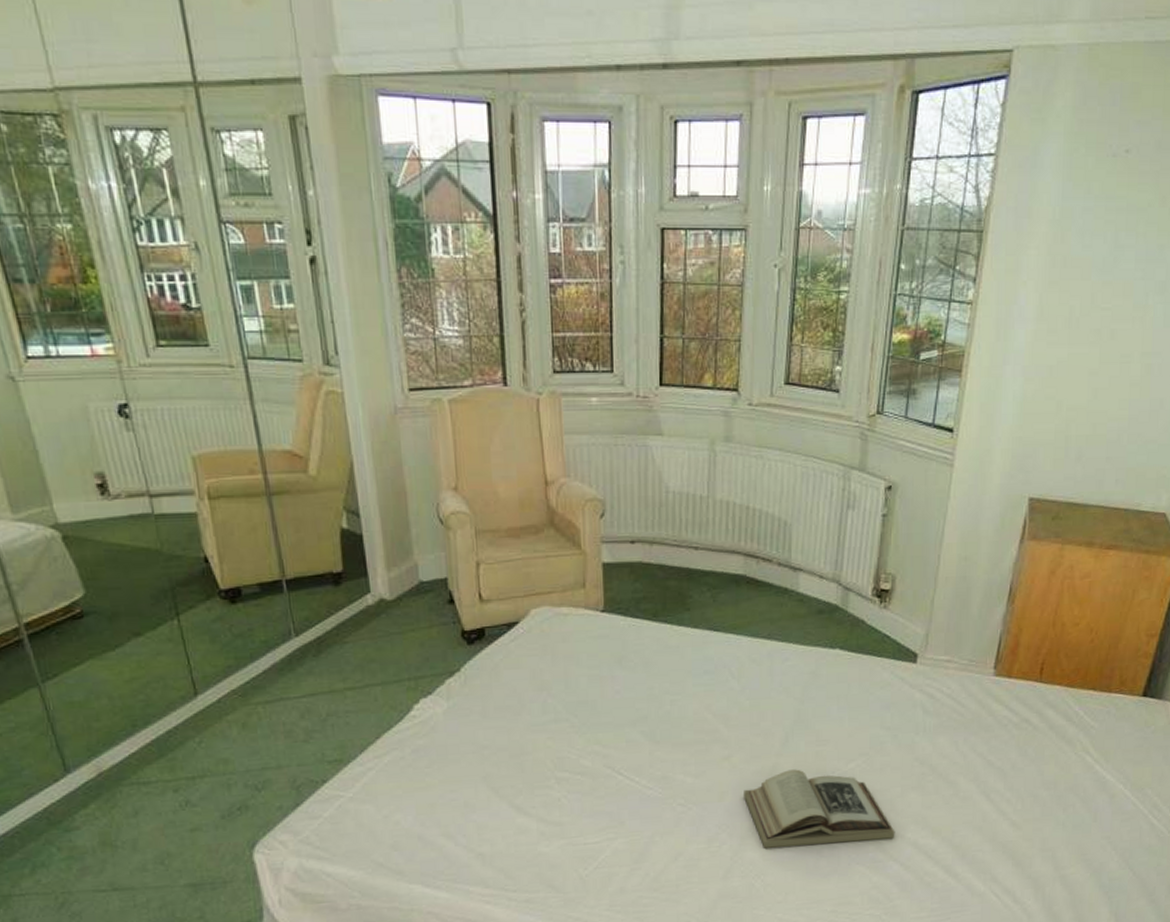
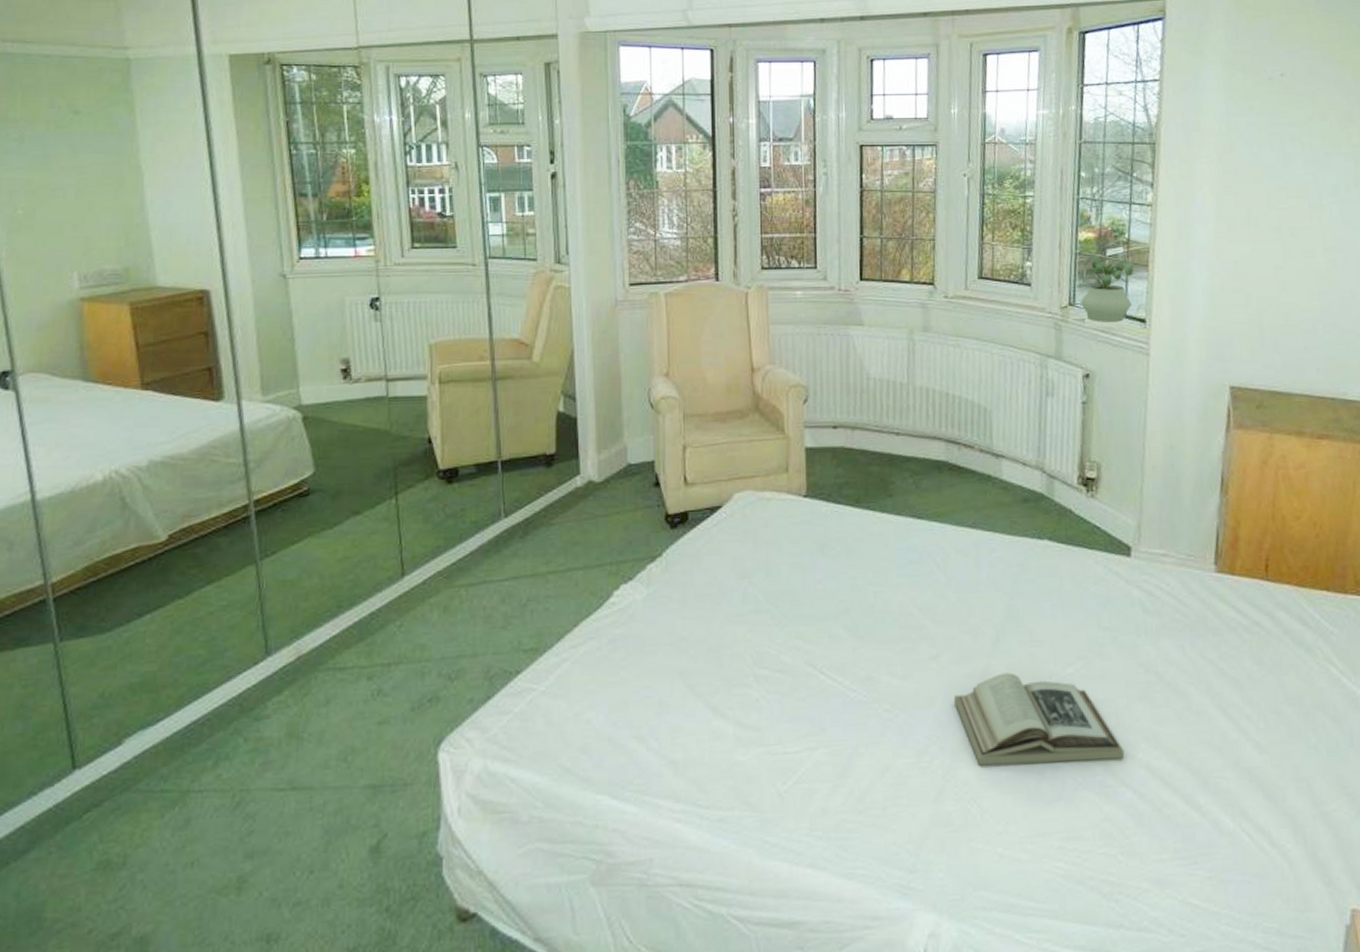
potted plant: none [889,359,946,432] -> present [1081,255,1134,322]

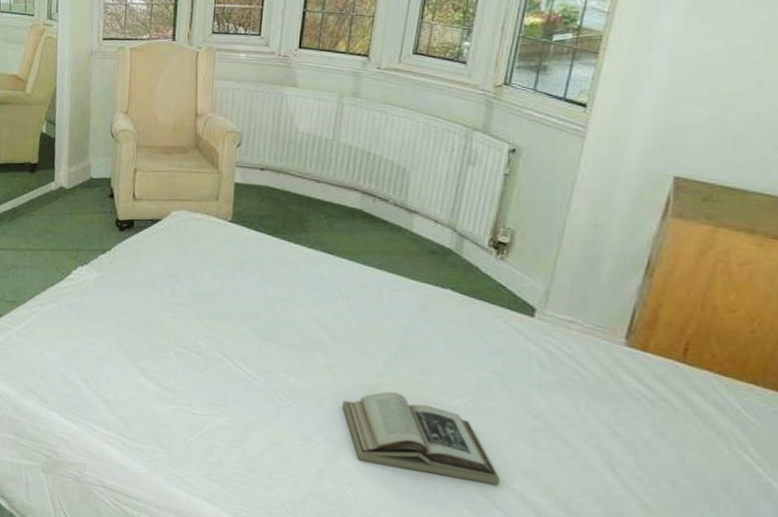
potted plant: present [1081,255,1134,322] -> none [517,40,581,104]

